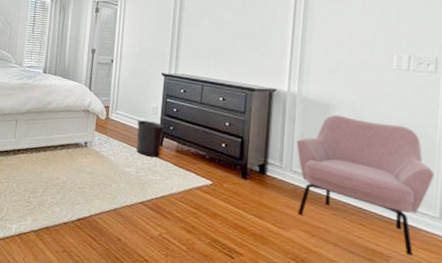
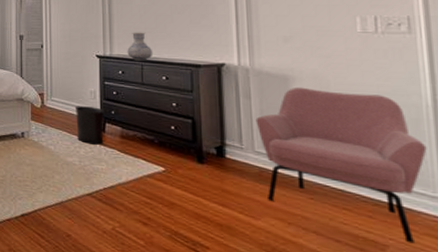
vase: none [190,53,214,82] -> present [127,32,154,61]

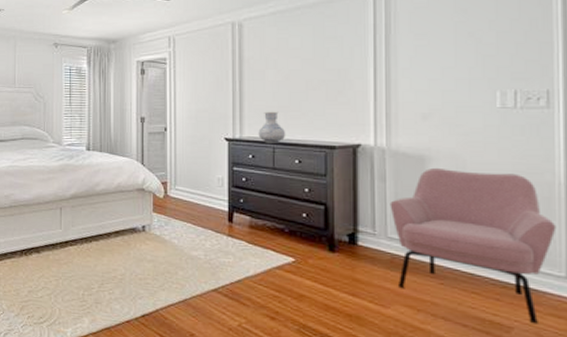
waste bin: present [74,106,105,145] -> none [200,195,233,237]

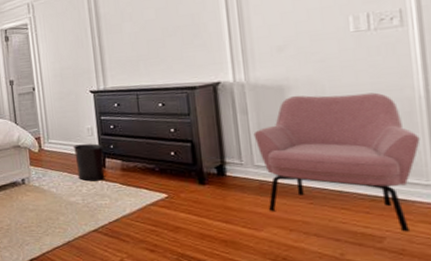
waste bin: none [200,195,233,237] -> present [72,143,105,182]
vase: present [258,111,286,143] -> none [121,60,148,91]

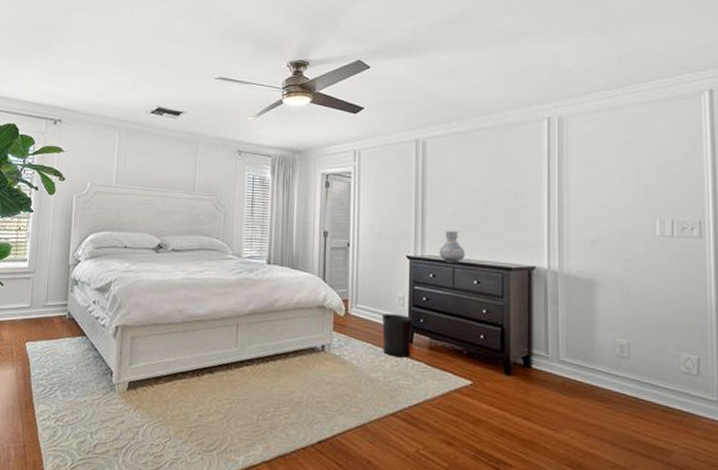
vase: none [121,60,148,91] -> present [439,230,466,263]
armchair: present [253,92,420,232] -> none [561,291,709,448]

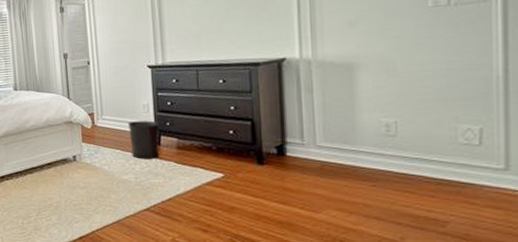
vase: present [439,230,466,263] -> none [180,34,209,67]

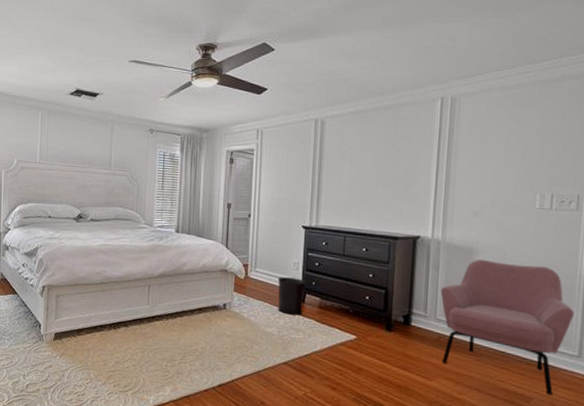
armchair: none [318,71,494,217] -> present [440,259,575,396]

